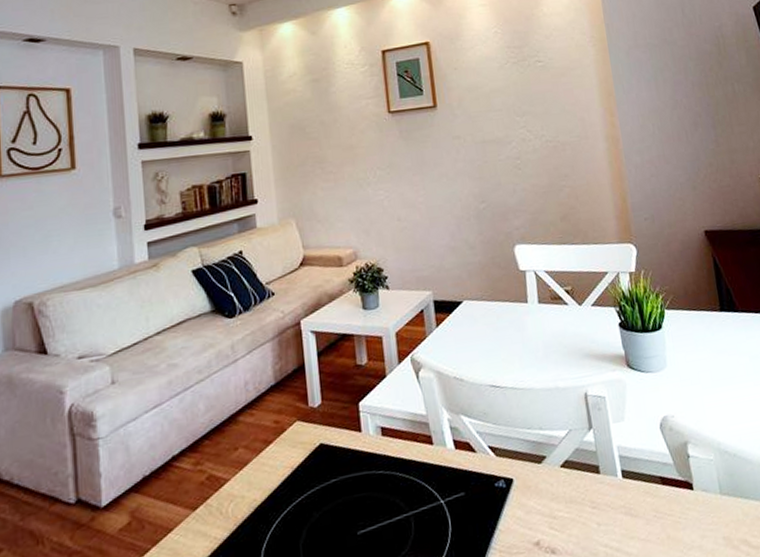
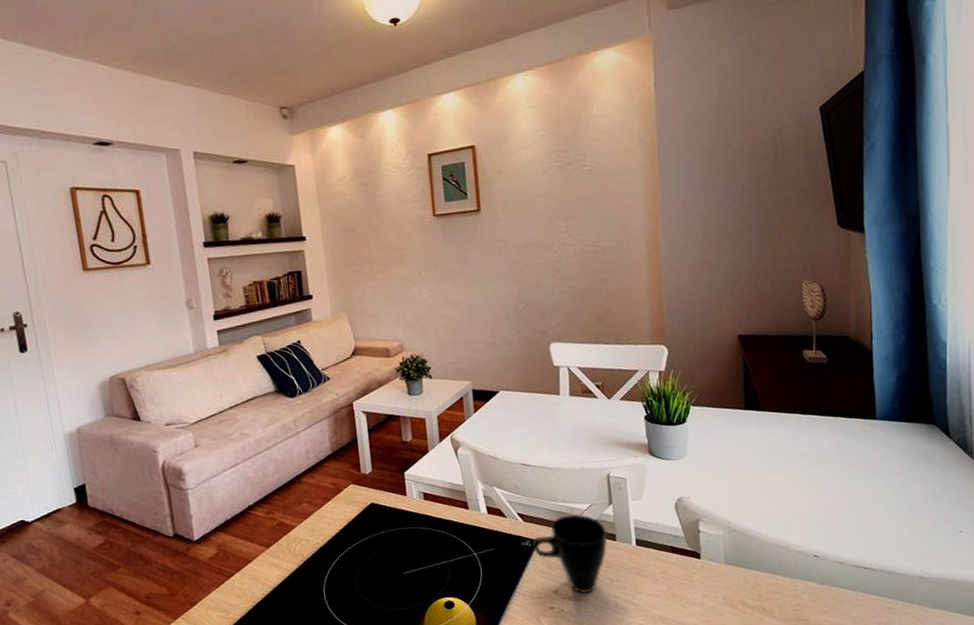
cup: none [507,443,591,545] -> present [532,514,608,594]

